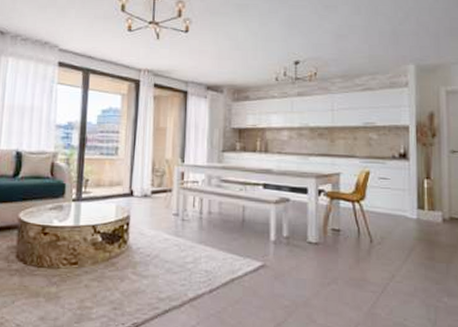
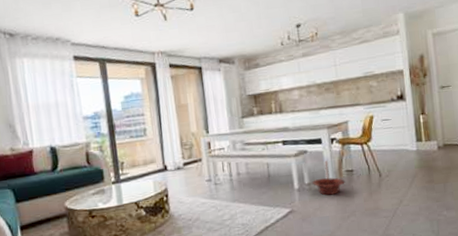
basket: none [291,213,330,255] -> present [312,160,346,195]

